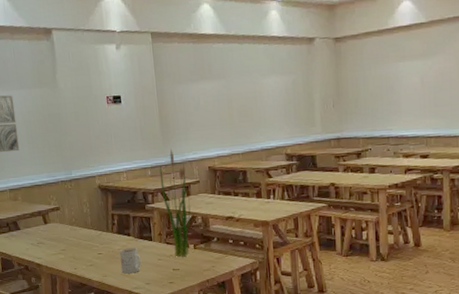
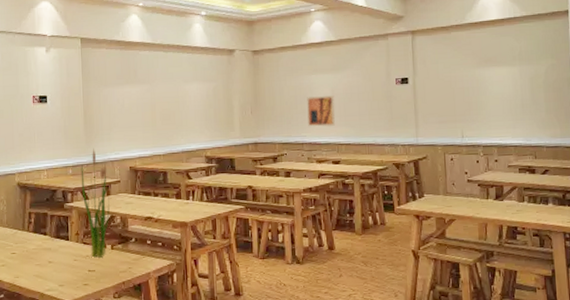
mug: present [120,248,142,274] -> none [34,248,57,275]
wall art: none [393,84,425,120] -> present [307,96,336,127]

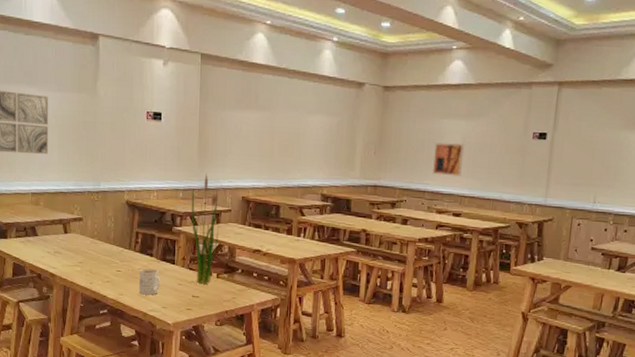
mug: none [34,248,57,275] -> present [138,268,161,295]

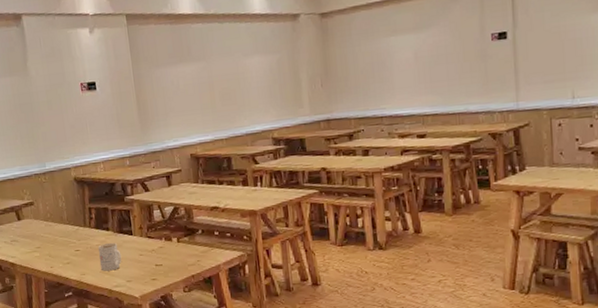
plant: present [191,173,219,285] -> none [138,136,173,252]
wall art: present [433,143,465,176] -> none [385,59,420,98]

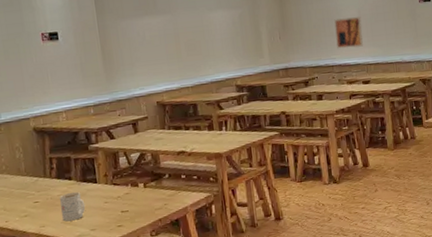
wall art: none [385,59,420,98] -> present [334,17,363,49]

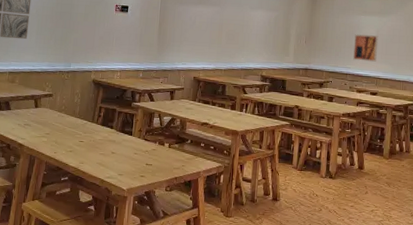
mug: present [60,192,86,222] -> none [98,139,119,164]

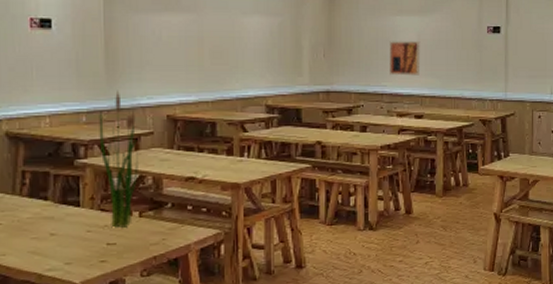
plant: none [149,57,174,154] -> present [99,90,138,228]

